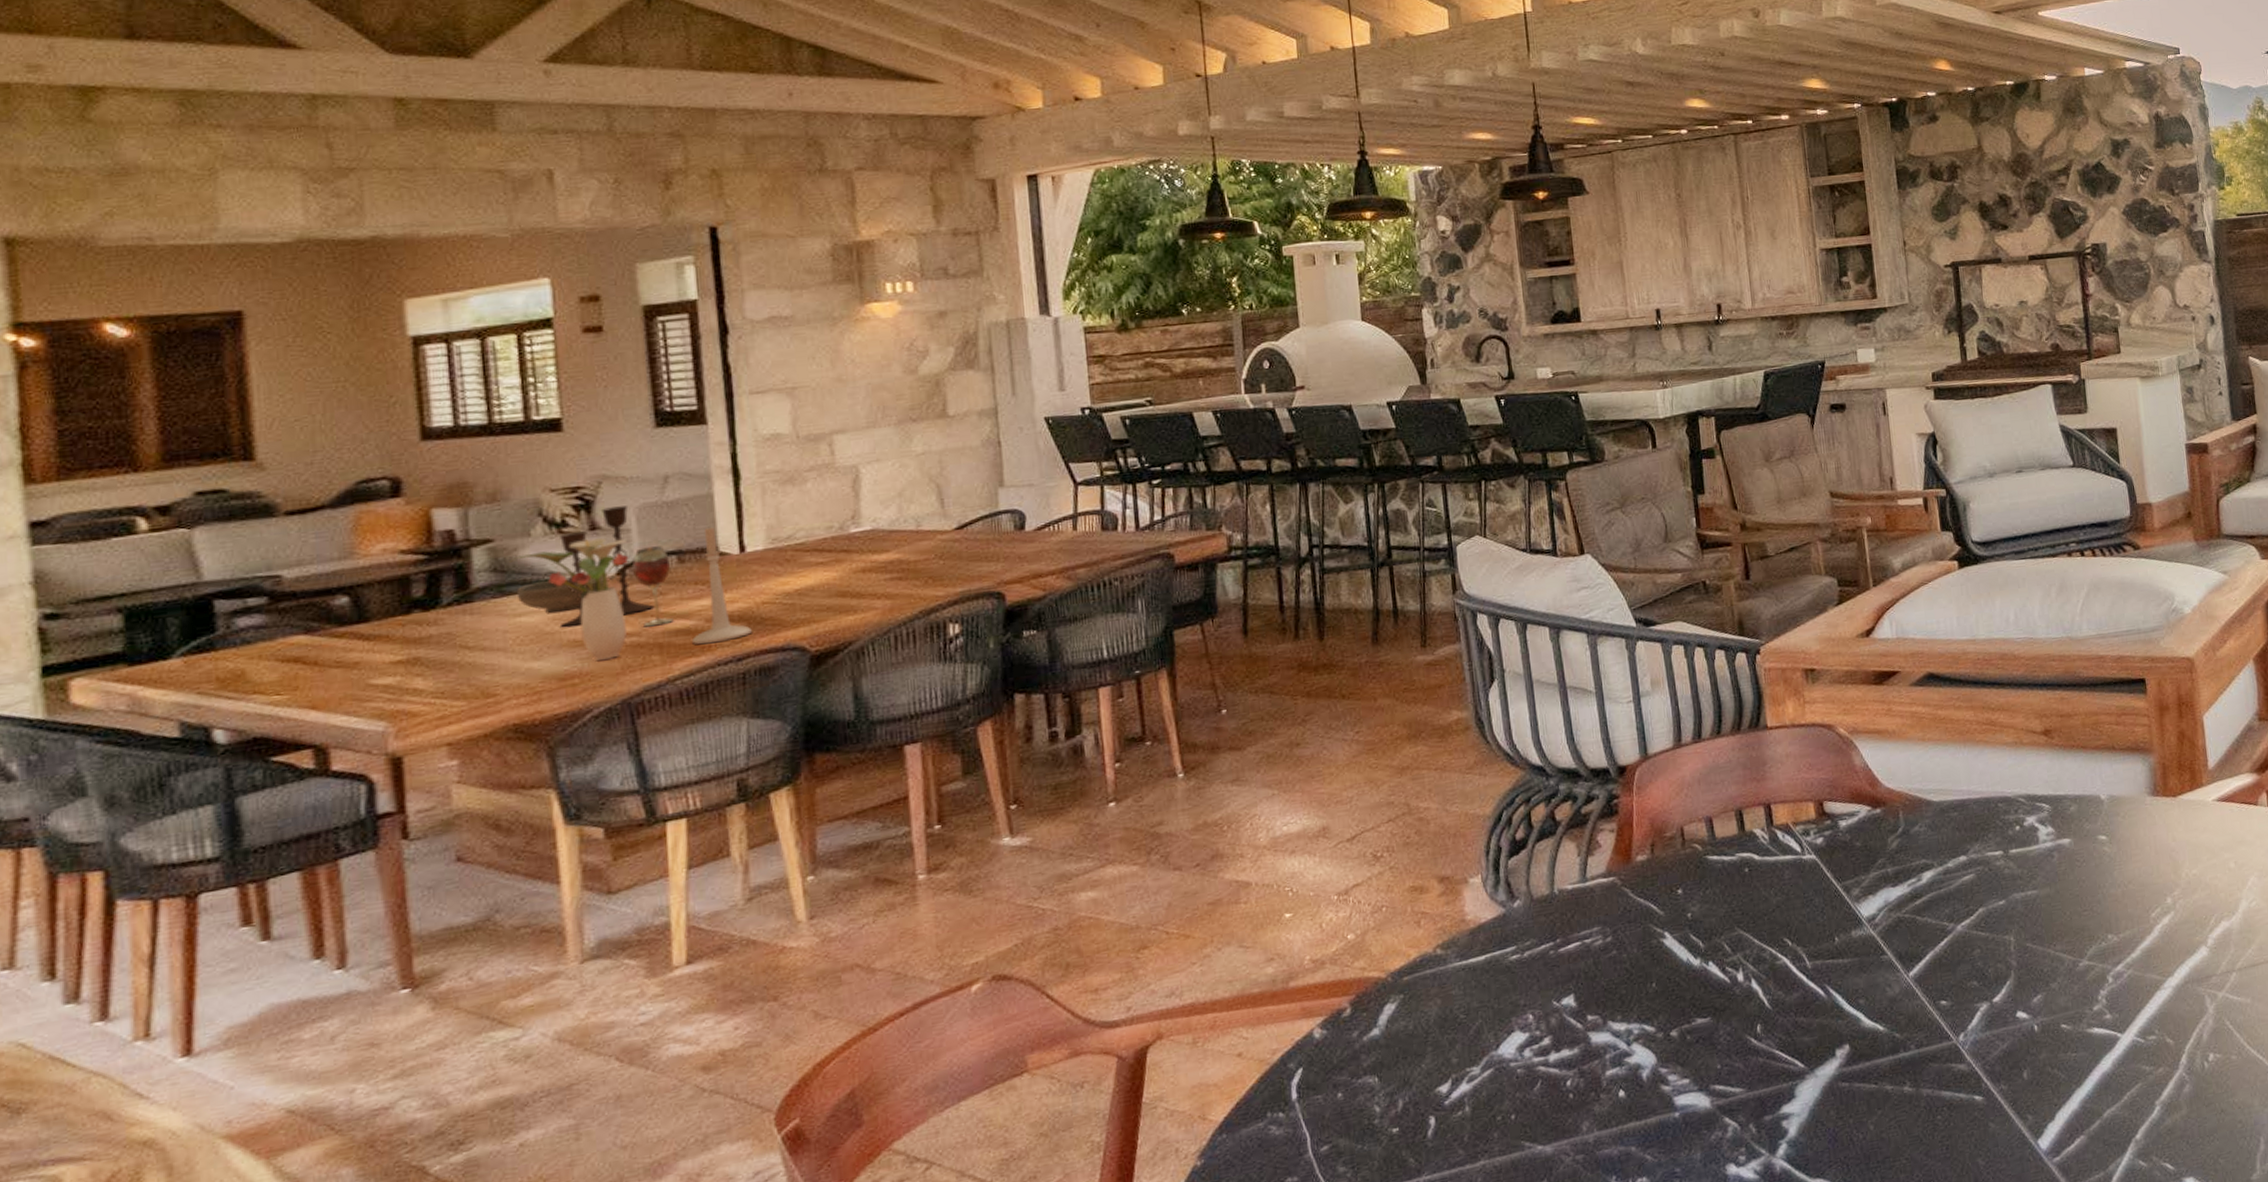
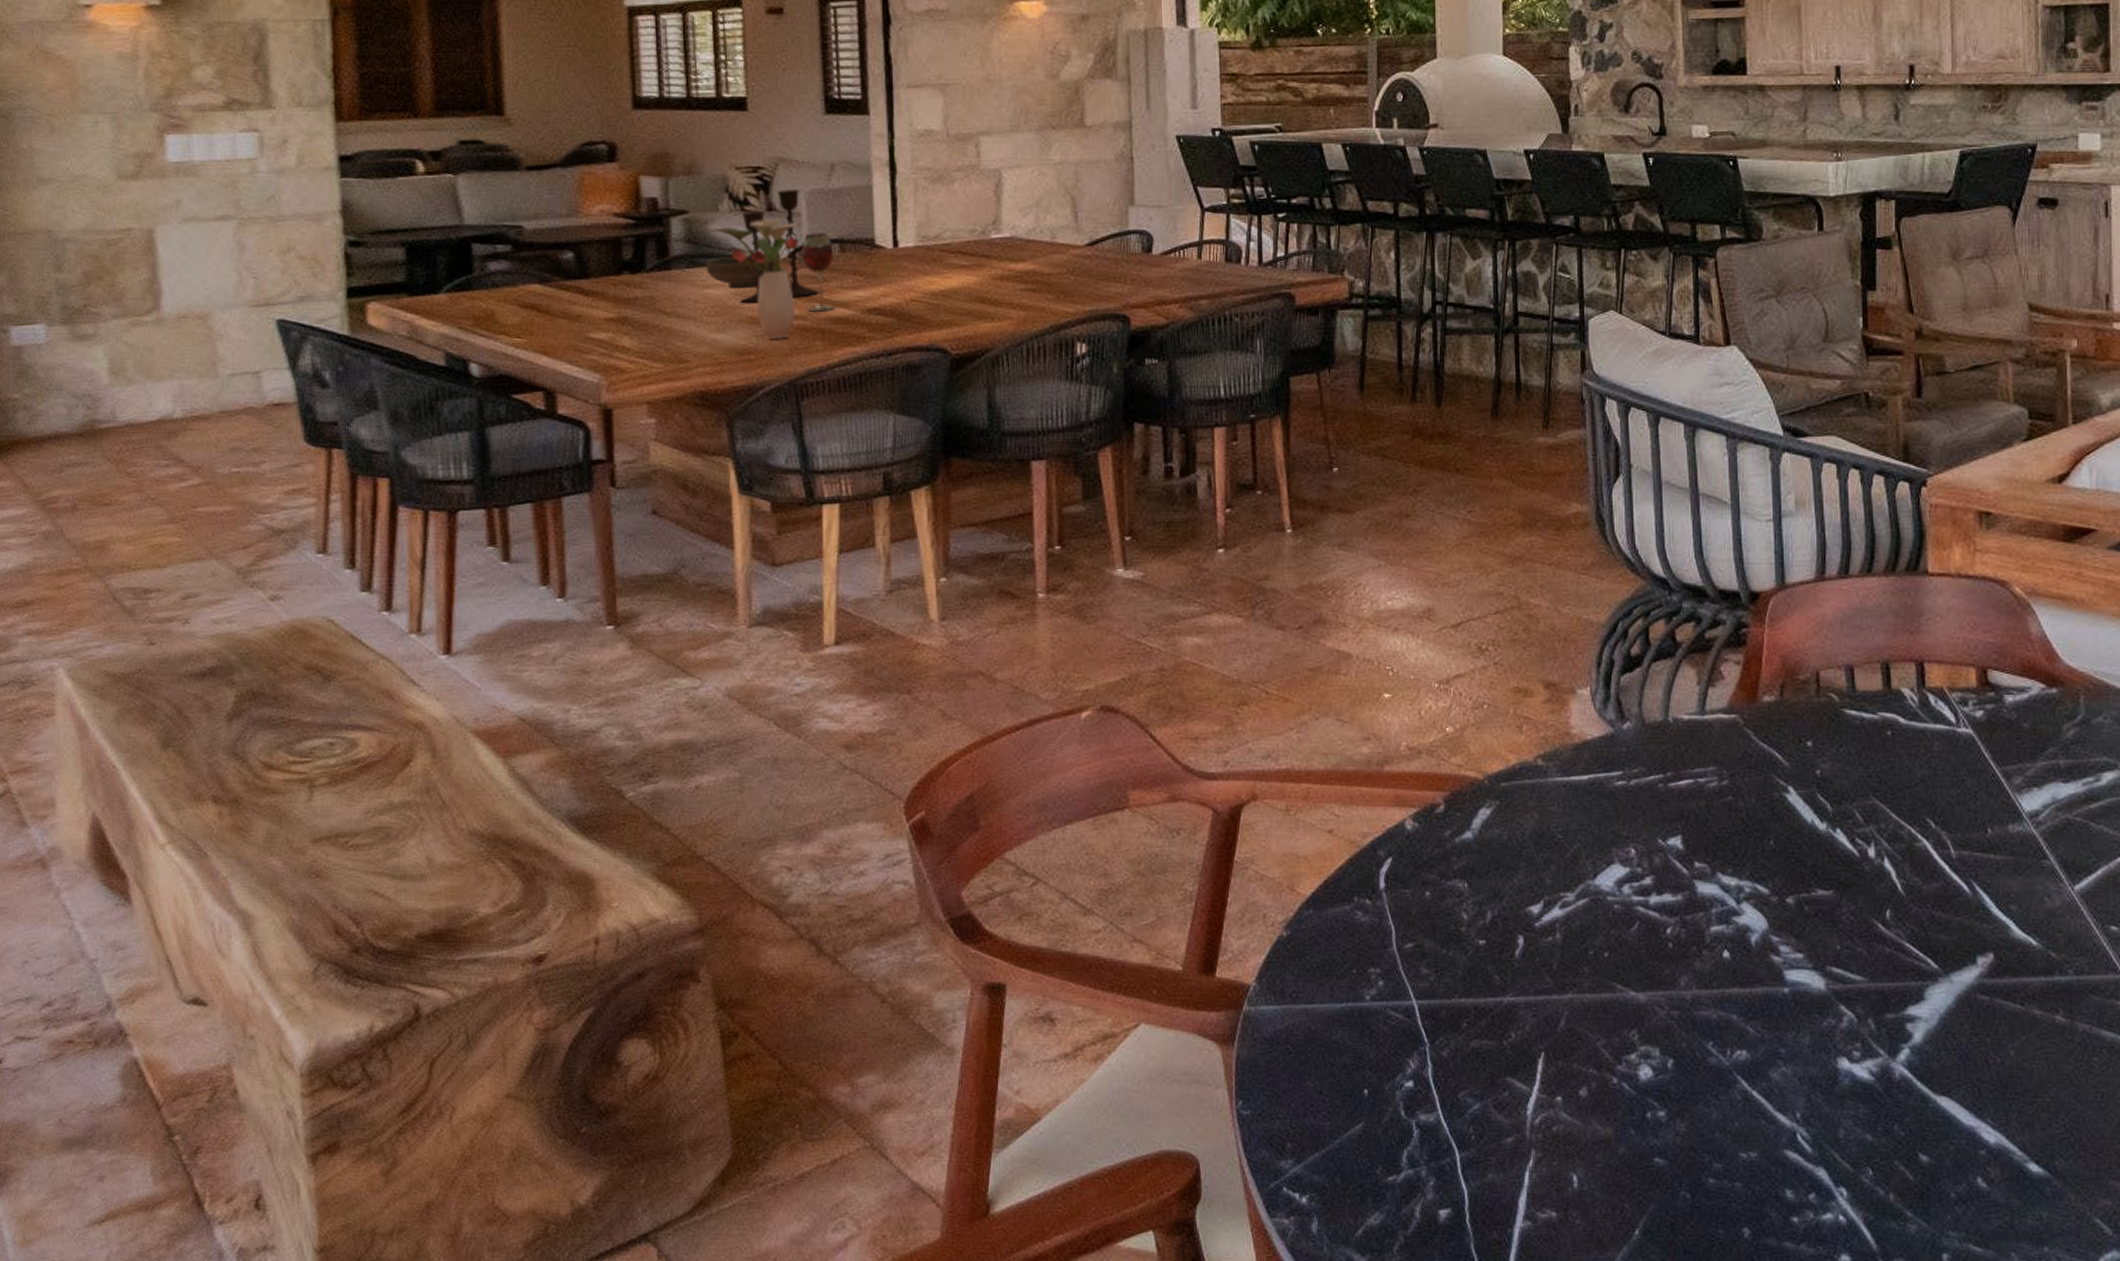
candlestick: present [691,526,752,645] -> none [849,218,901,335]

